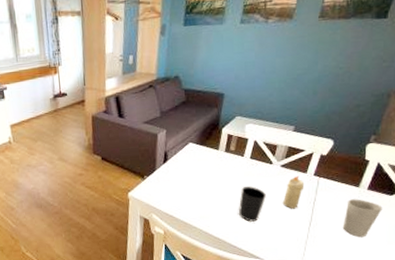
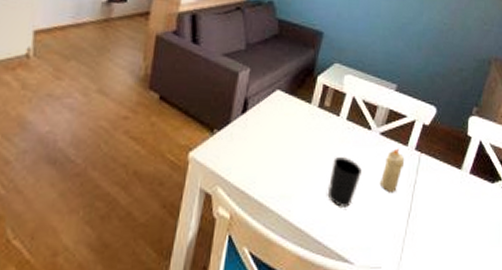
cup: present [343,199,382,238] -> none [445,184,485,237]

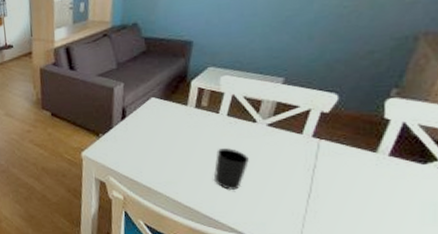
candle: present [381,148,405,193] -> none [272,137,300,177]

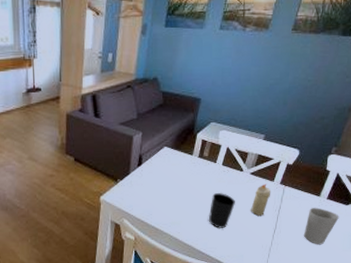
candle: none [272,137,300,177] -> present [251,183,271,217]
cup: none [356,167,412,216] -> present [304,208,339,245]

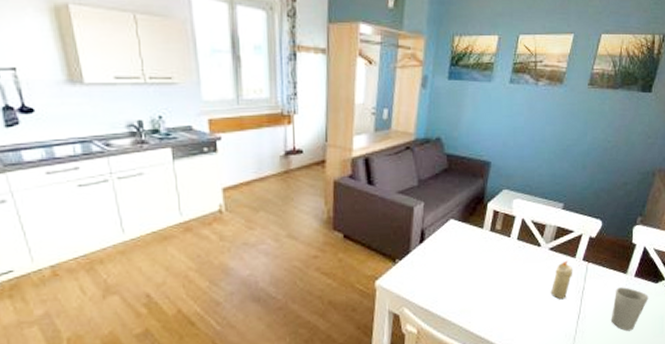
cup: present [209,193,235,228] -> none [504,273,533,316]

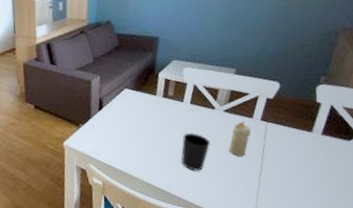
cup: none [504,273,533,316] -> present [181,133,210,171]
cup: present [612,287,649,331] -> none [298,145,340,187]

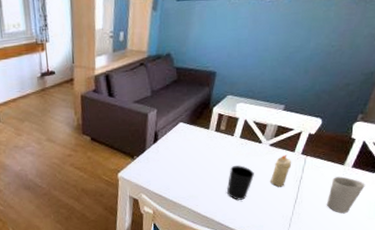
cup: none [298,145,340,187] -> present [327,176,365,214]

